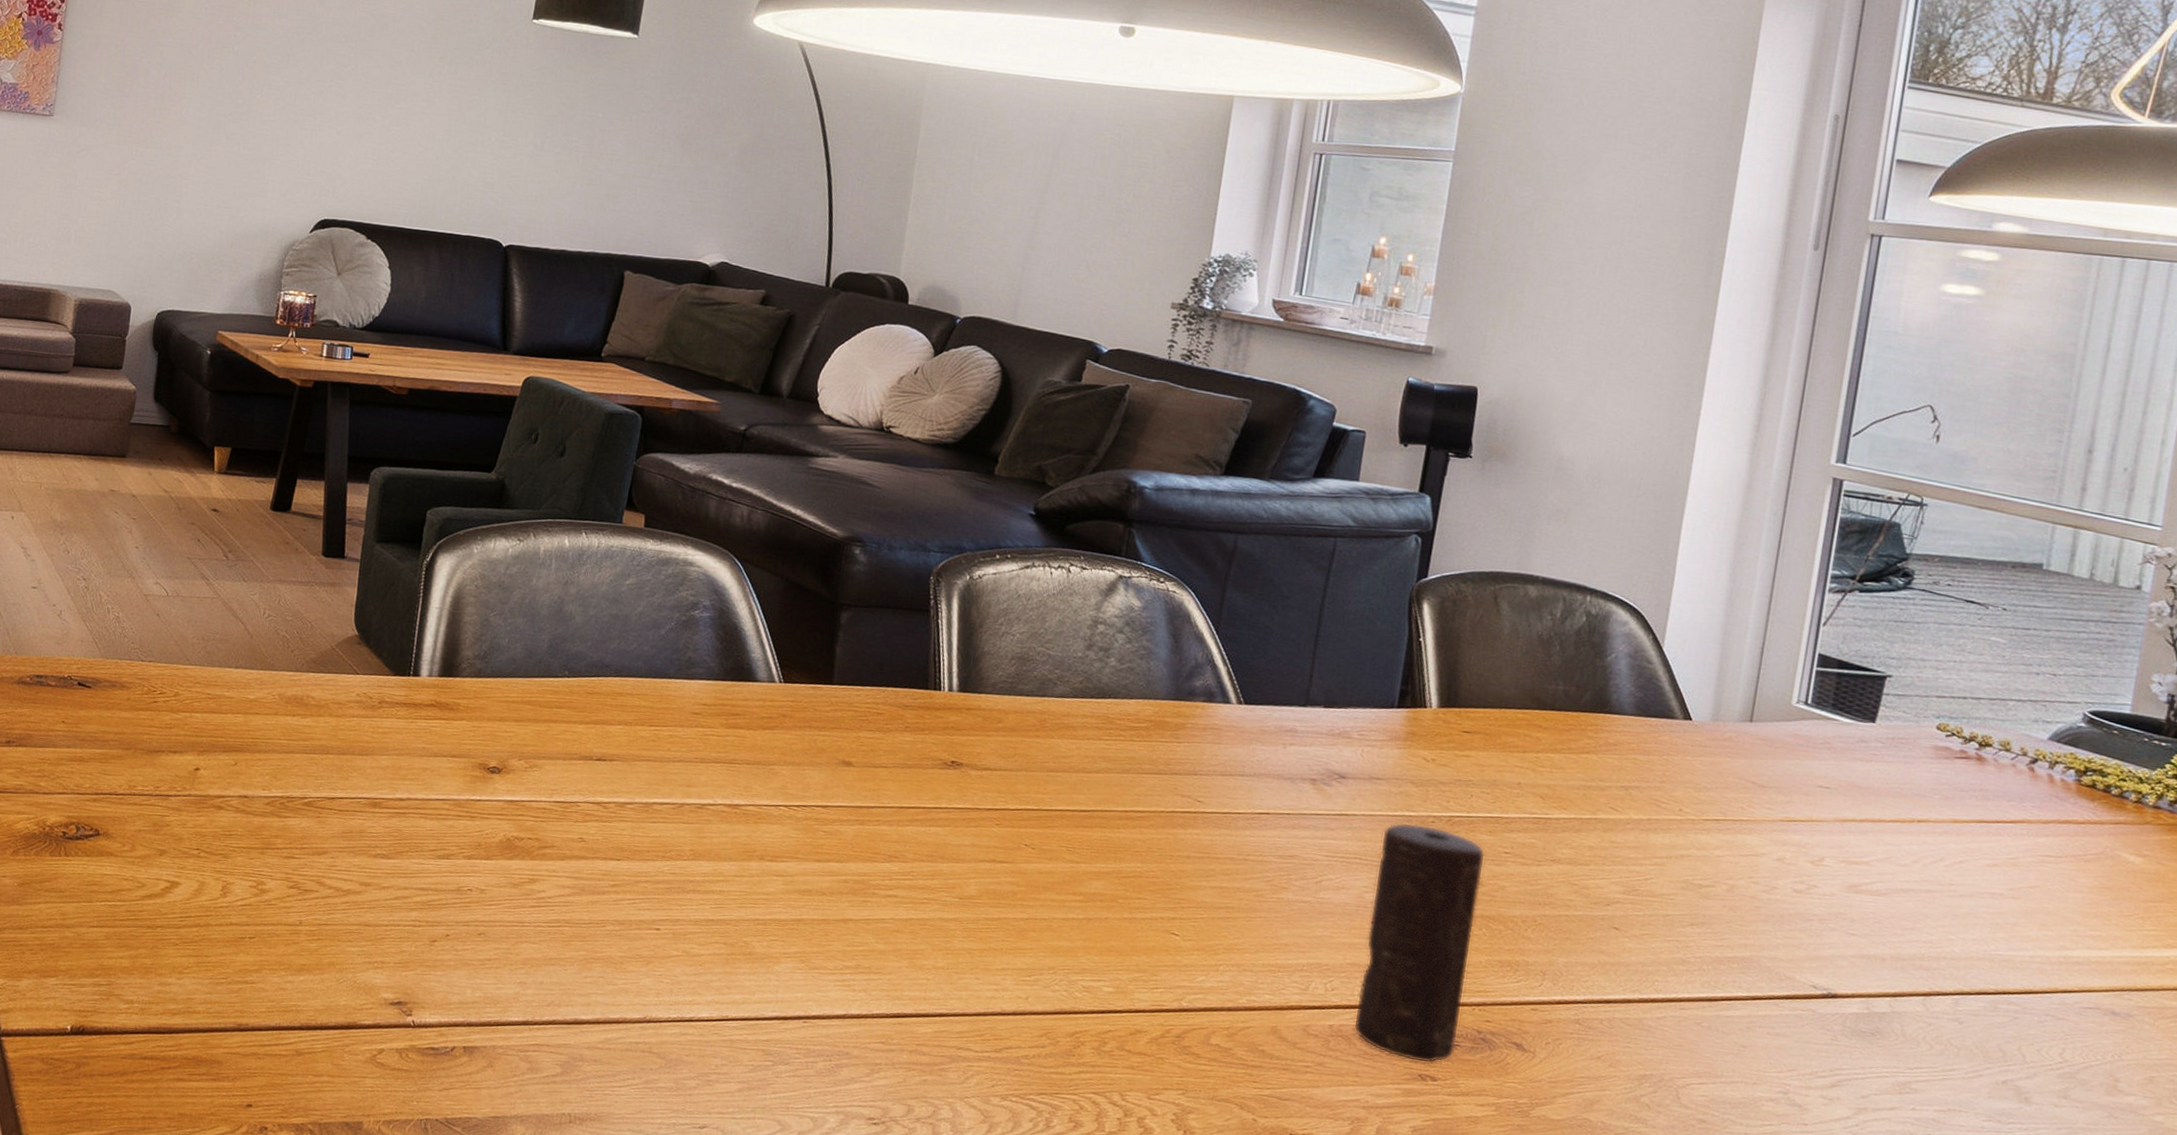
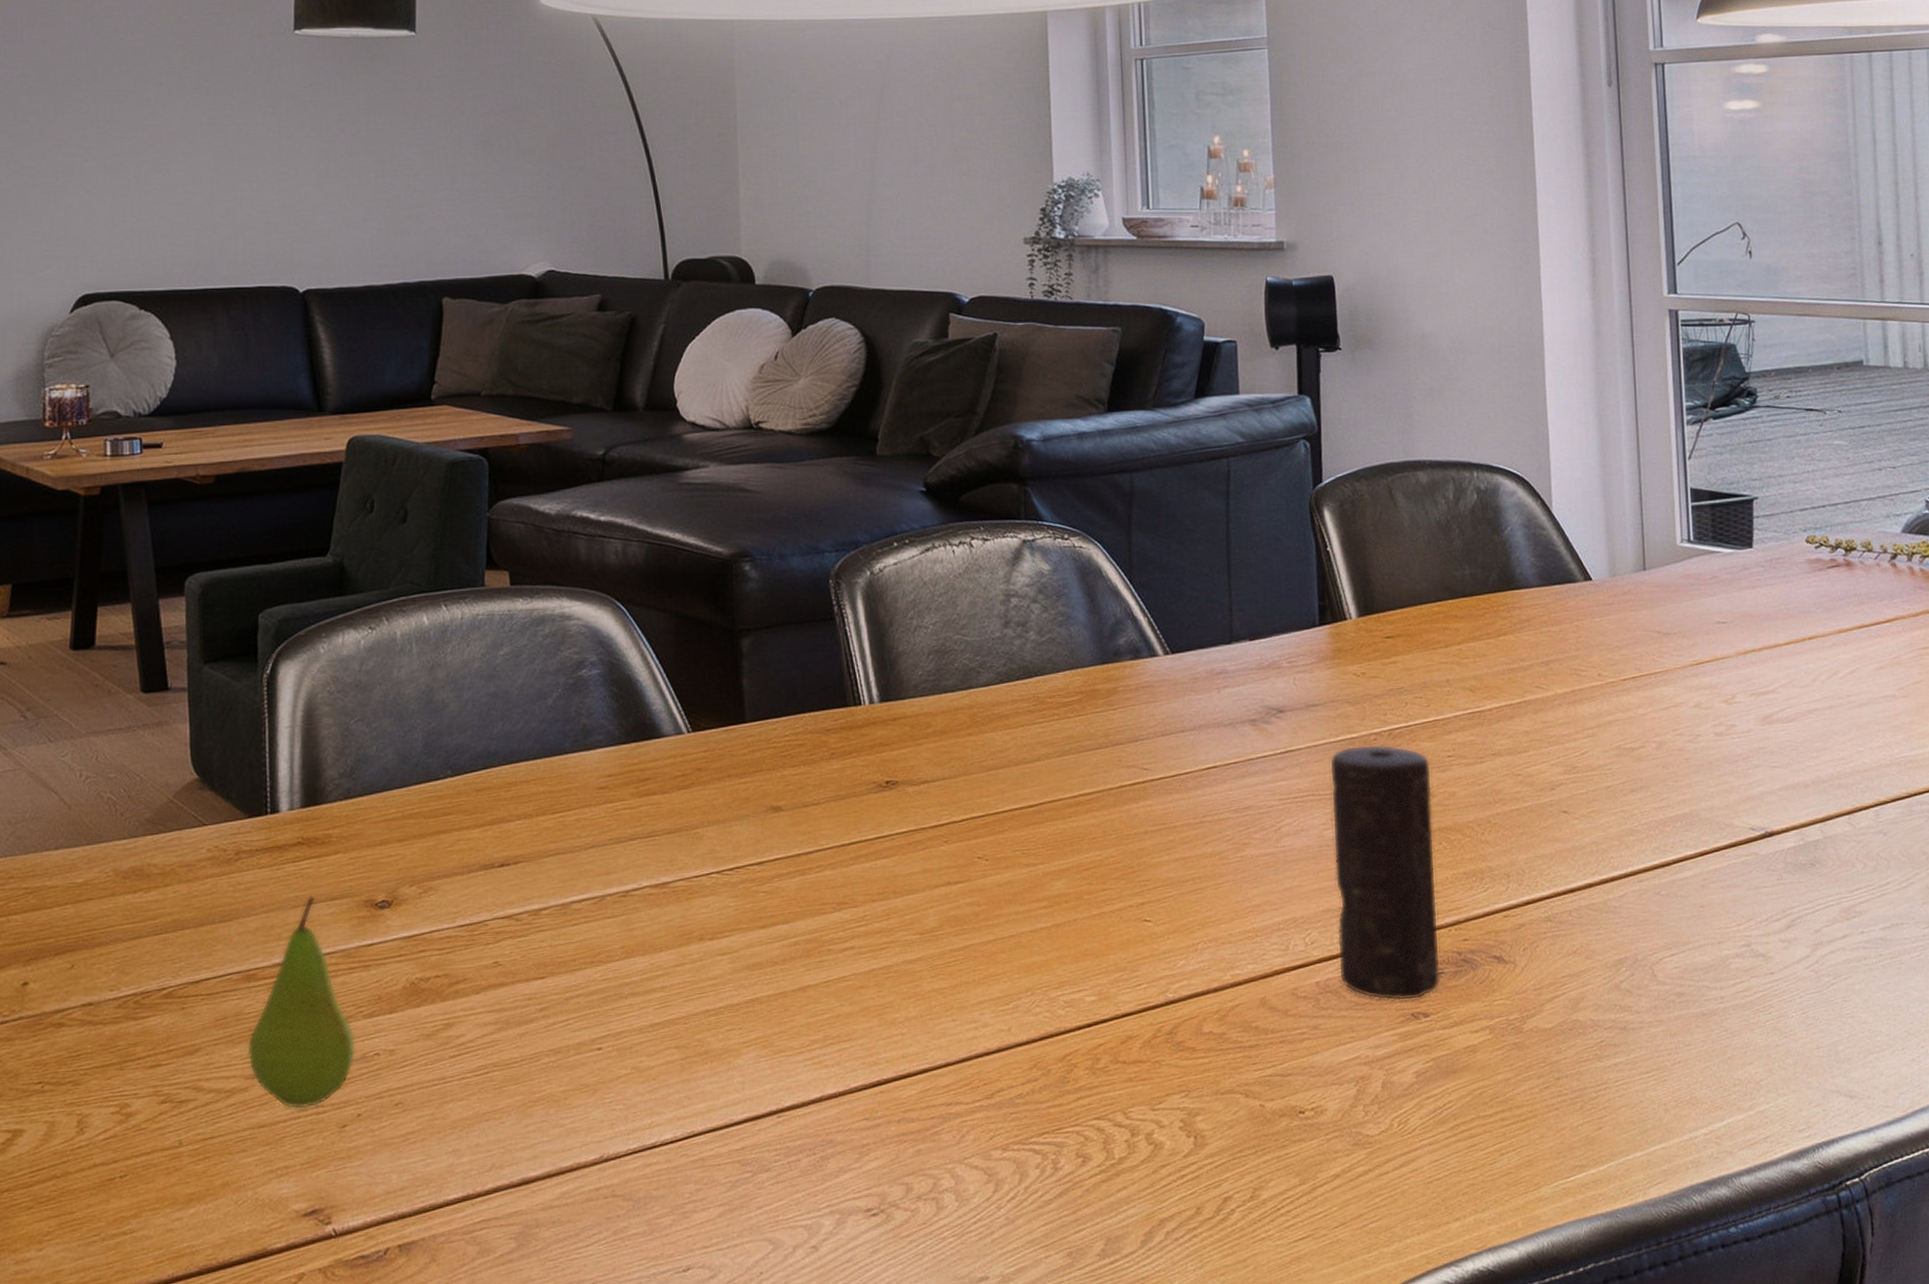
fruit: none [364,749,455,920] -> present [247,895,357,1110]

